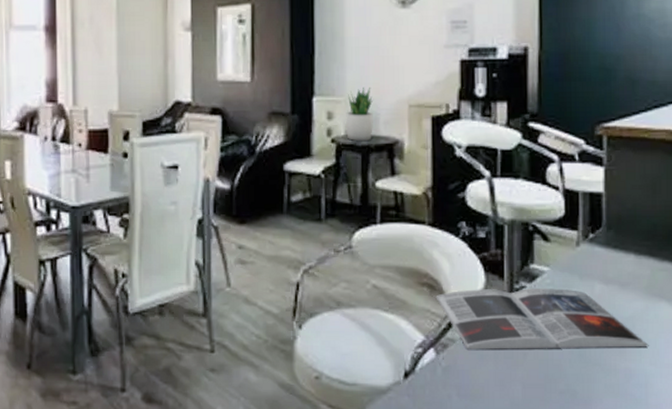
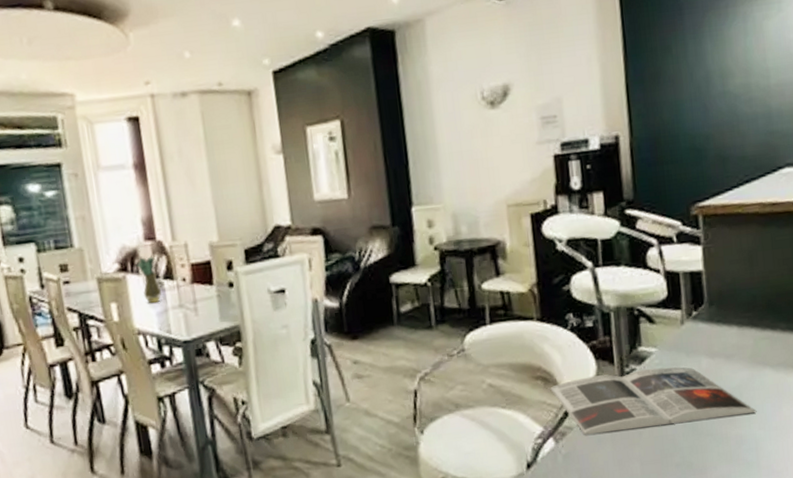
vase: none [35,117,57,165] -> present [136,255,162,303]
planter: present [346,87,373,142] -> none [446,191,474,246]

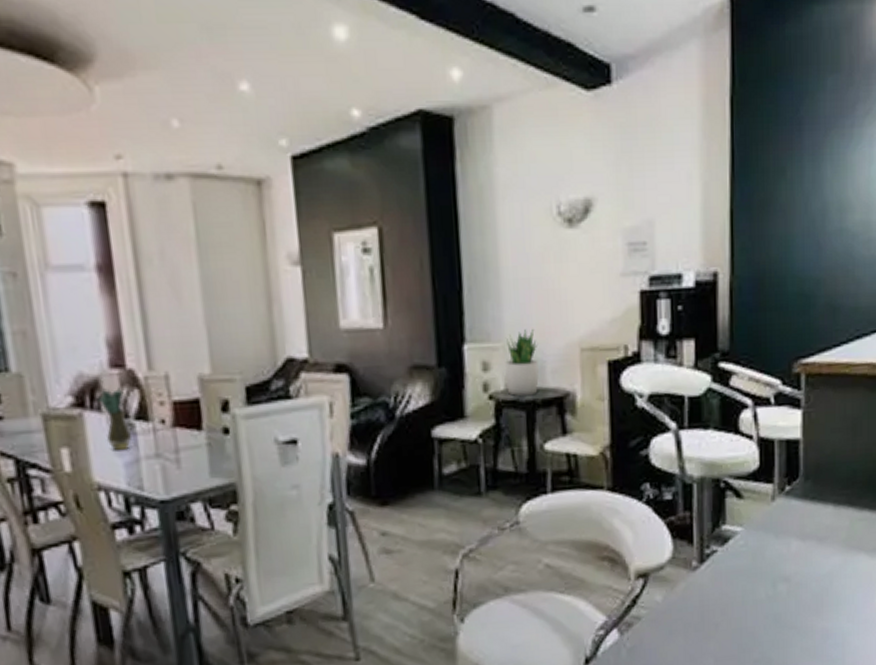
planter: none [446,191,474,246] -> present [505,328,539,396]
magazine: present [550,367,757,435] -> none [618,549,847,626]

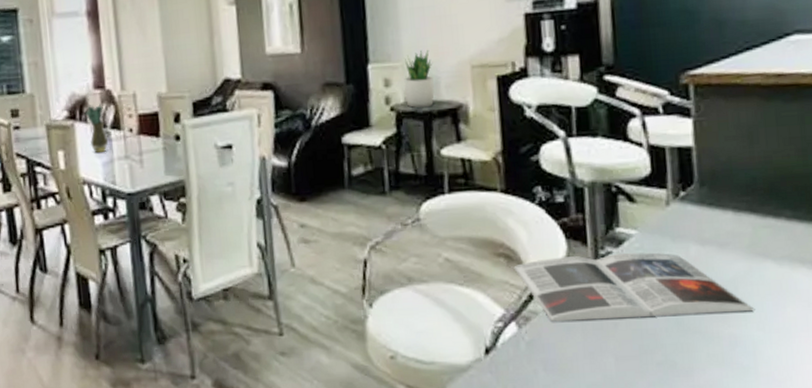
magazine: none [618,549,847,626] -> present [513,252,755,322]

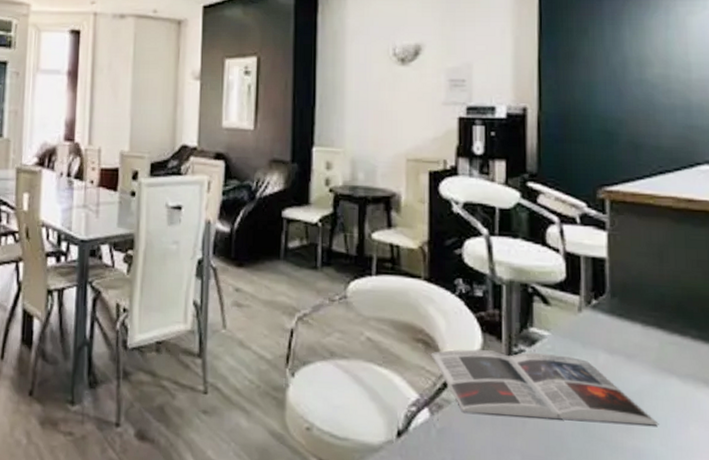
vase: present [84,104,109,153] -> none [53,154,71,199]
planter: present [404,50,434,108] -> none [344,139,371,193]

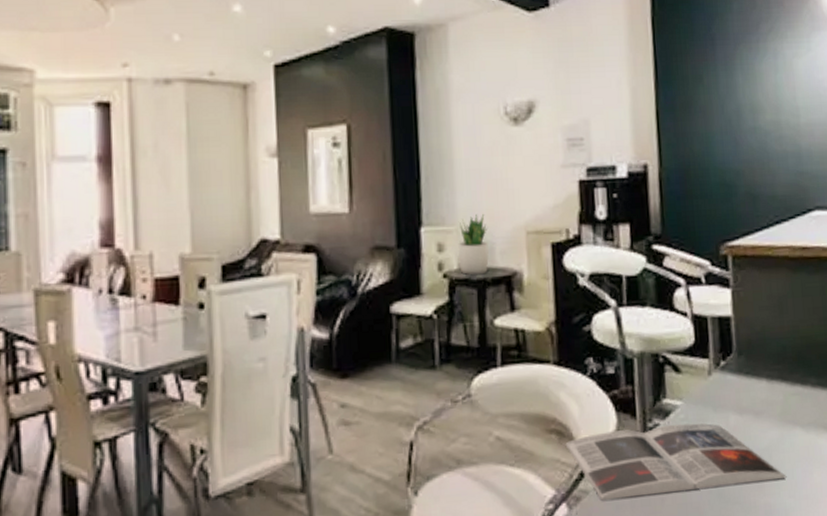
planter: none [344,139,371,193] -> present [458,213,489,275]

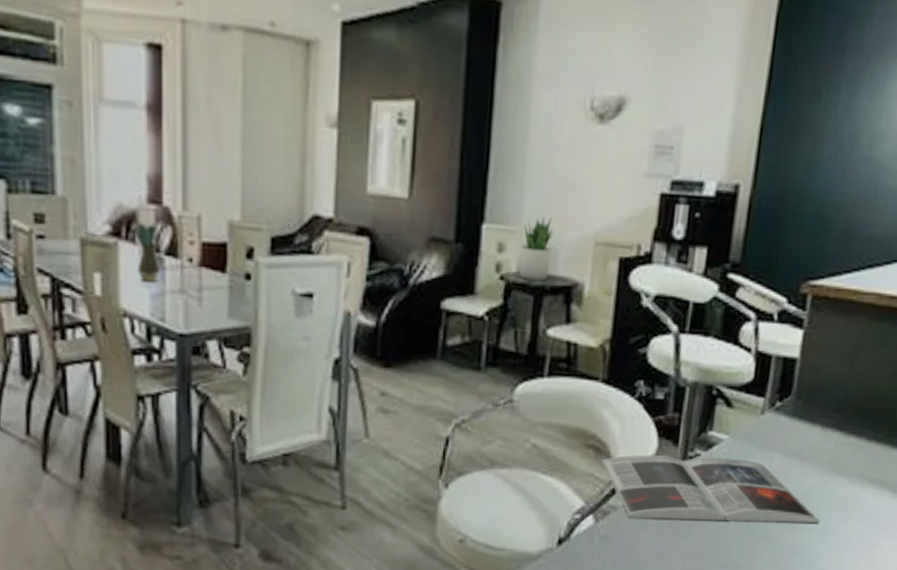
vase: none [86,265,115,323] -> present [133,222,161,281]

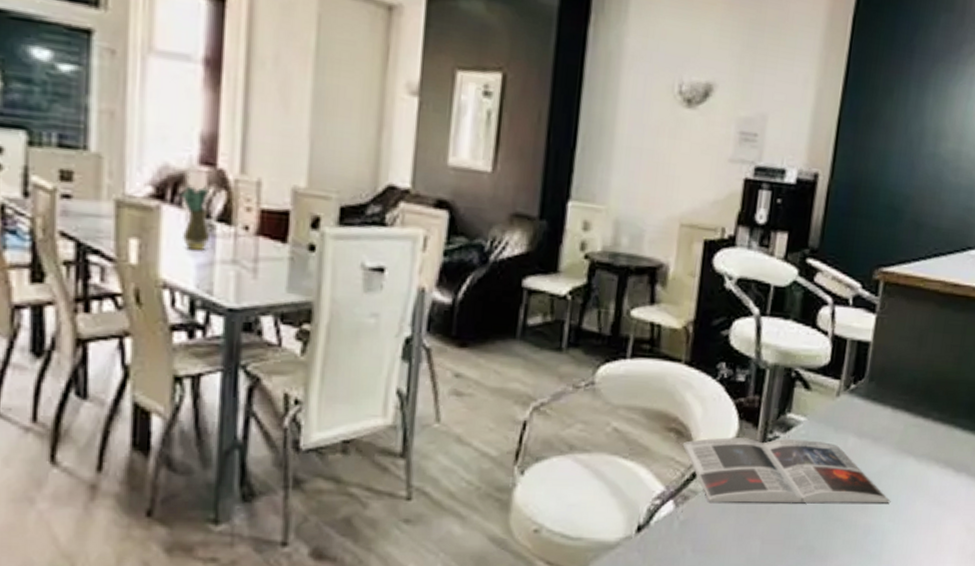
planter: present [518,216,553,281] -> none [603,196,639,261]

